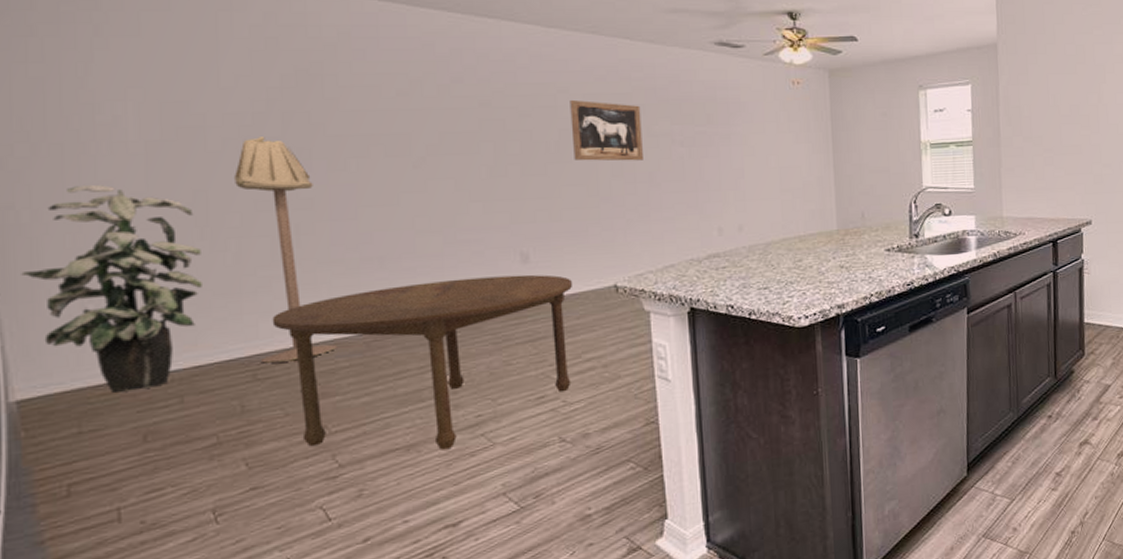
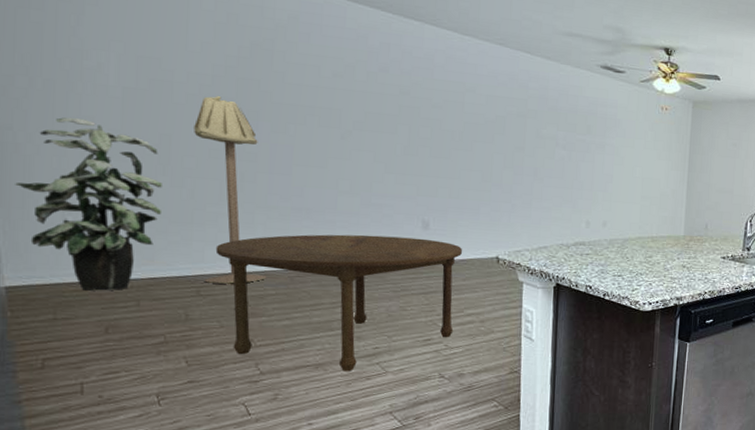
wall art: present [570,99,643,161] -> none [474,98,533,157]

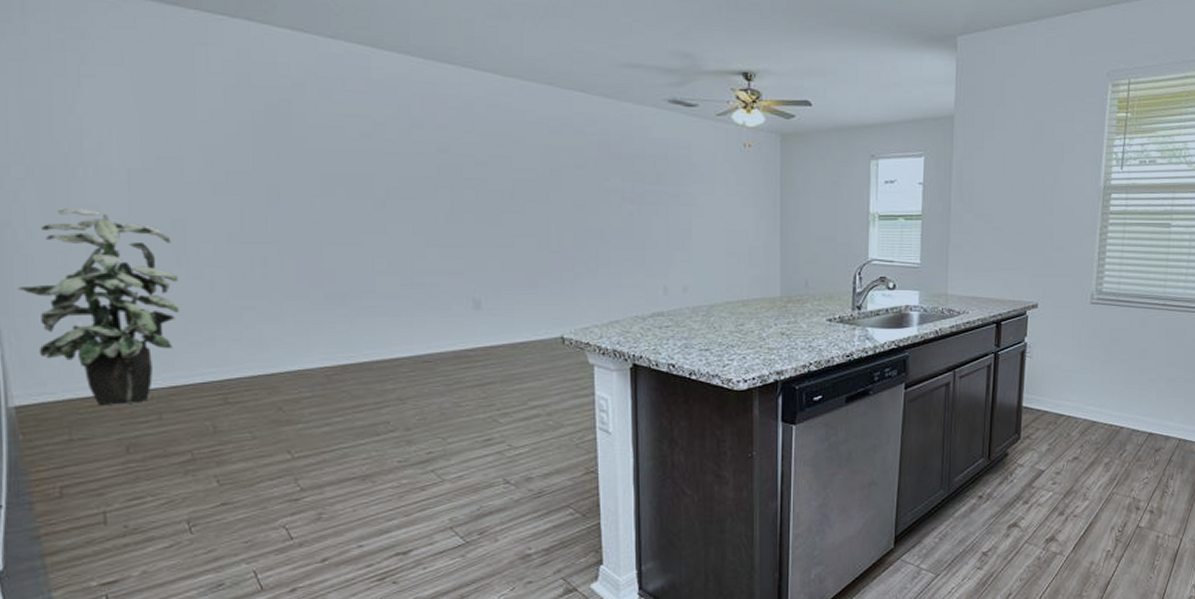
floor lamp: present [194,96,267,284] -> none [209,171,301,388]
dining table: present [215,234,463,372] -> none [242,320,522,482]

